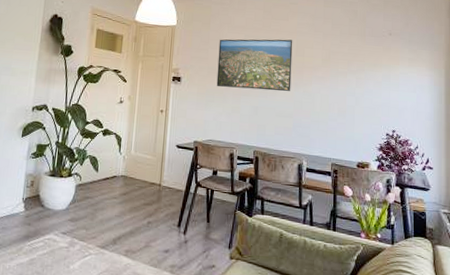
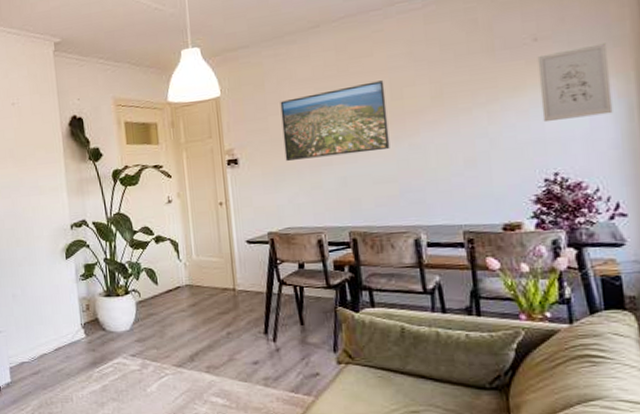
wall art: none [389,45,431,95] -> present [537,43,613,123]

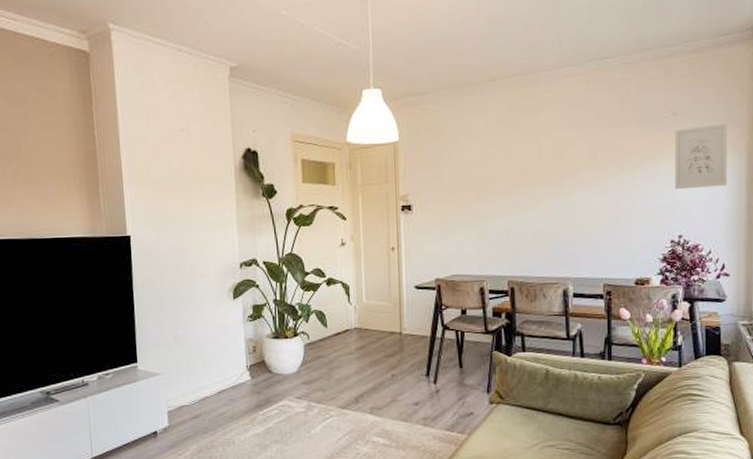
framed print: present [280,80,390,161] -> none [454,139,549,210]

